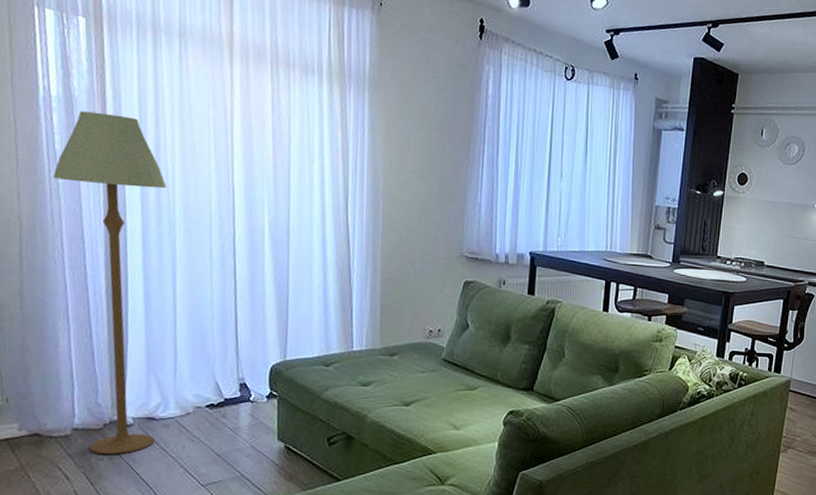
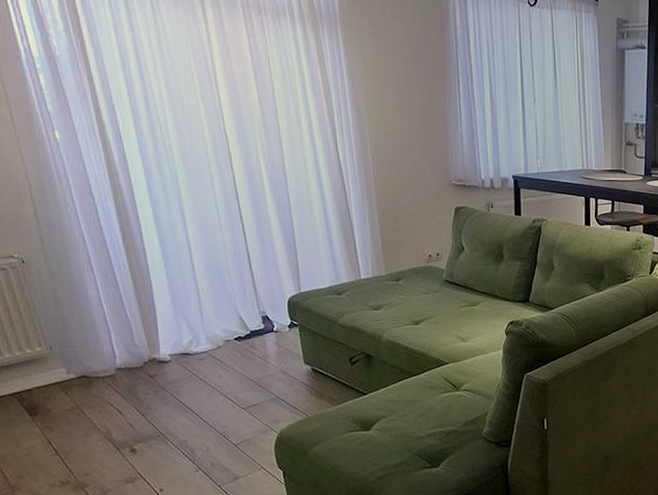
floor lamp: present [53,111,167,455] -> none [51,70,194,389]

